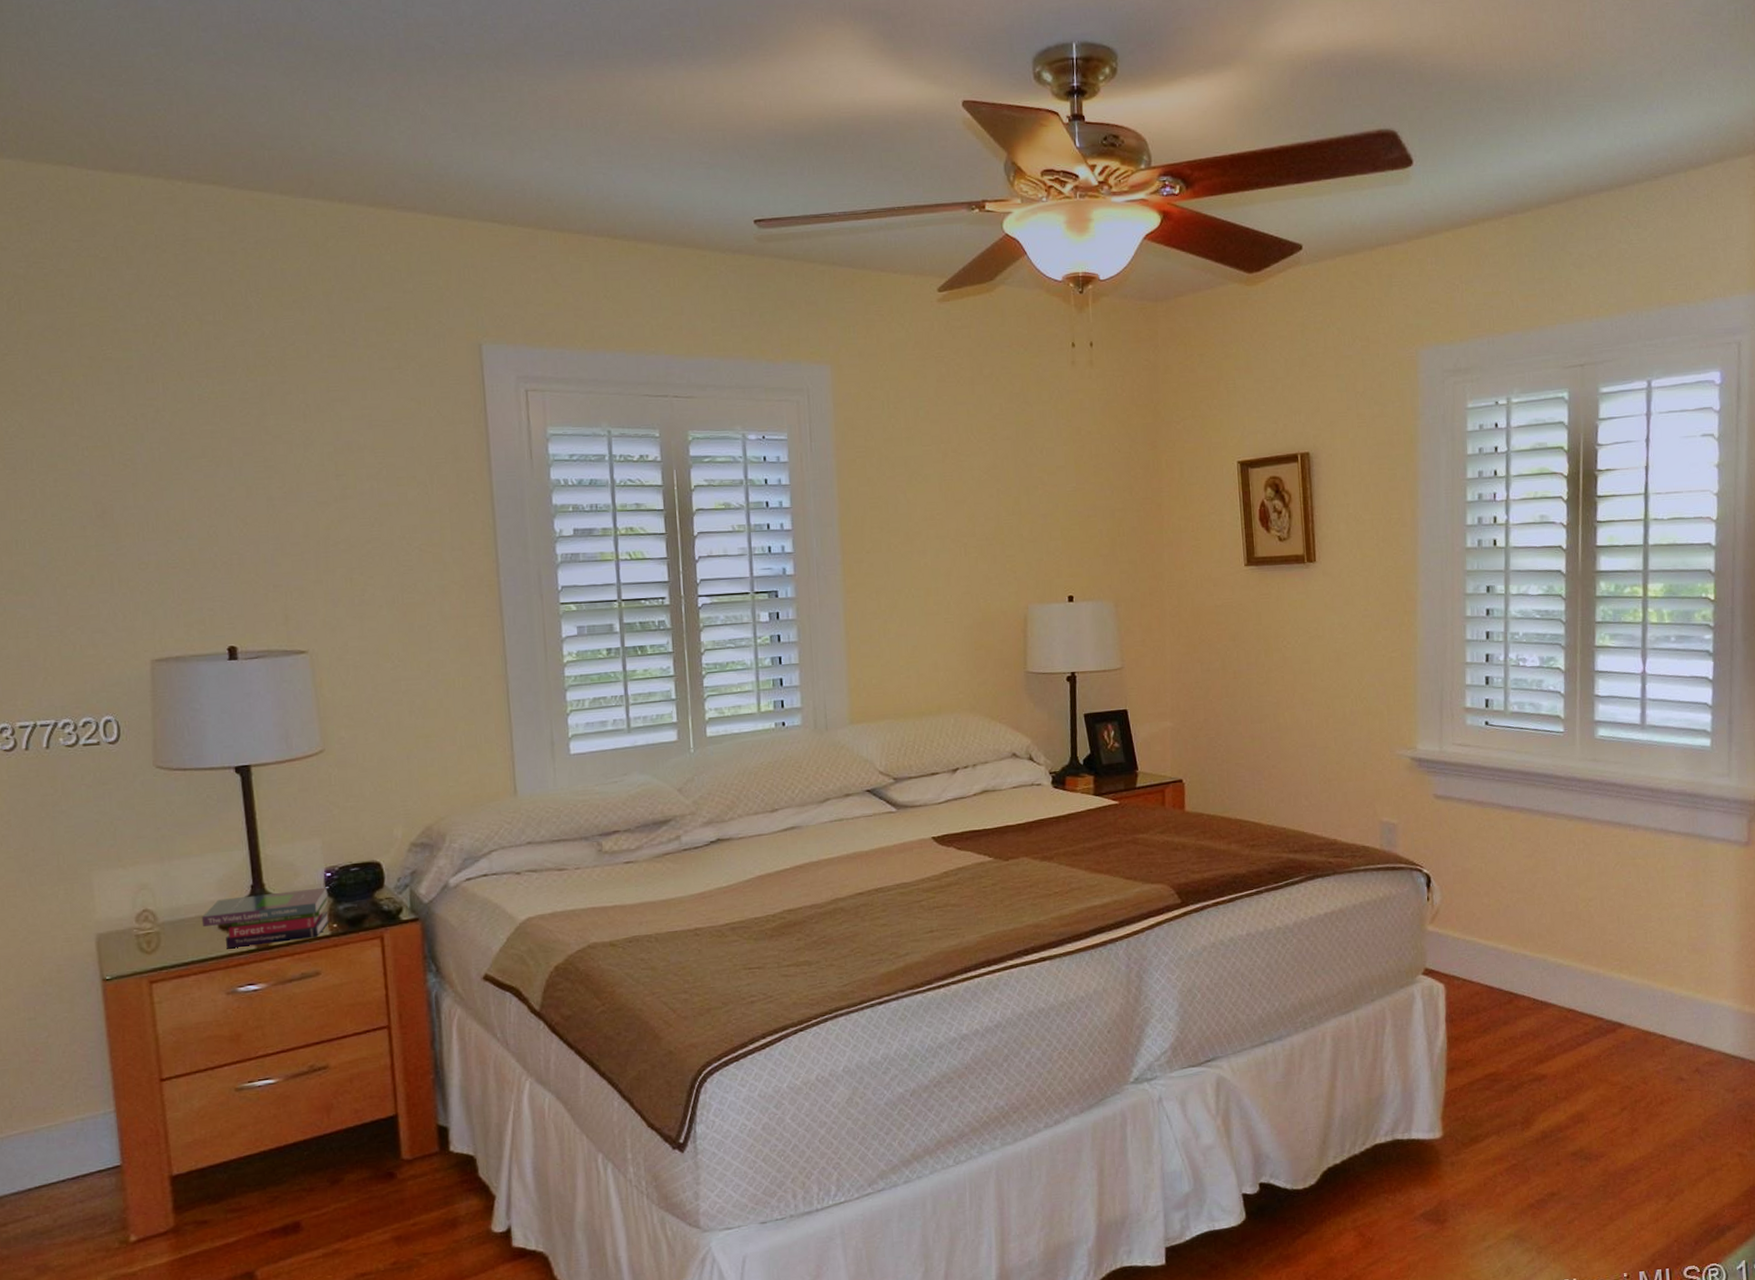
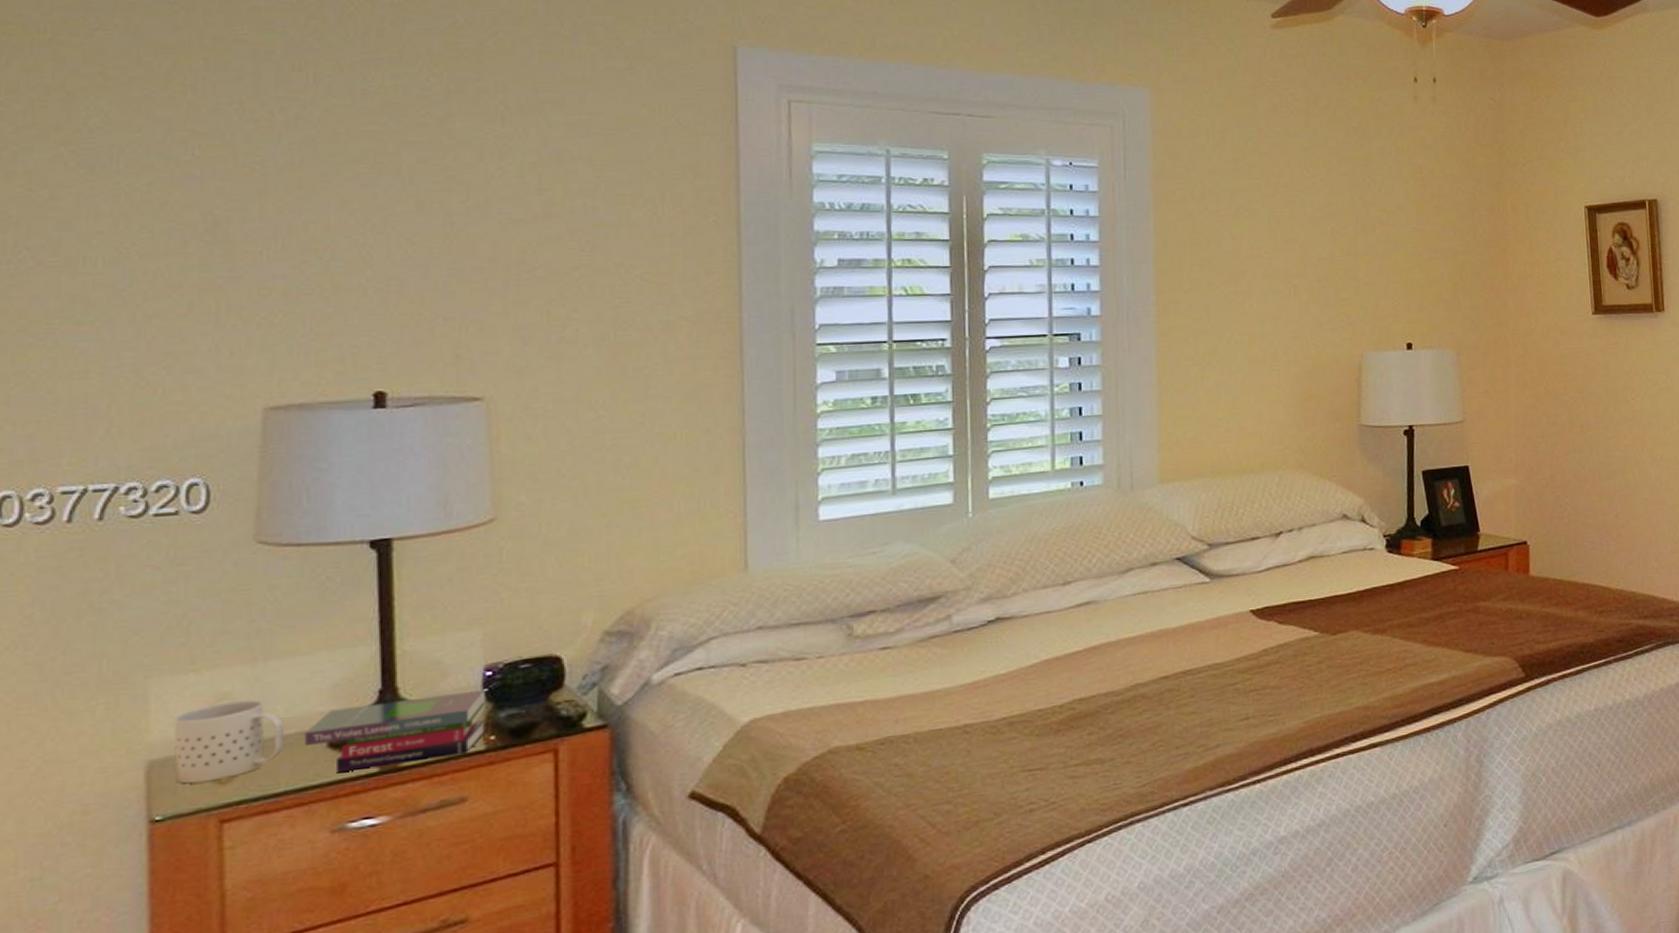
mug: none [111,890,189,953] -> present [173,699,285,784]

